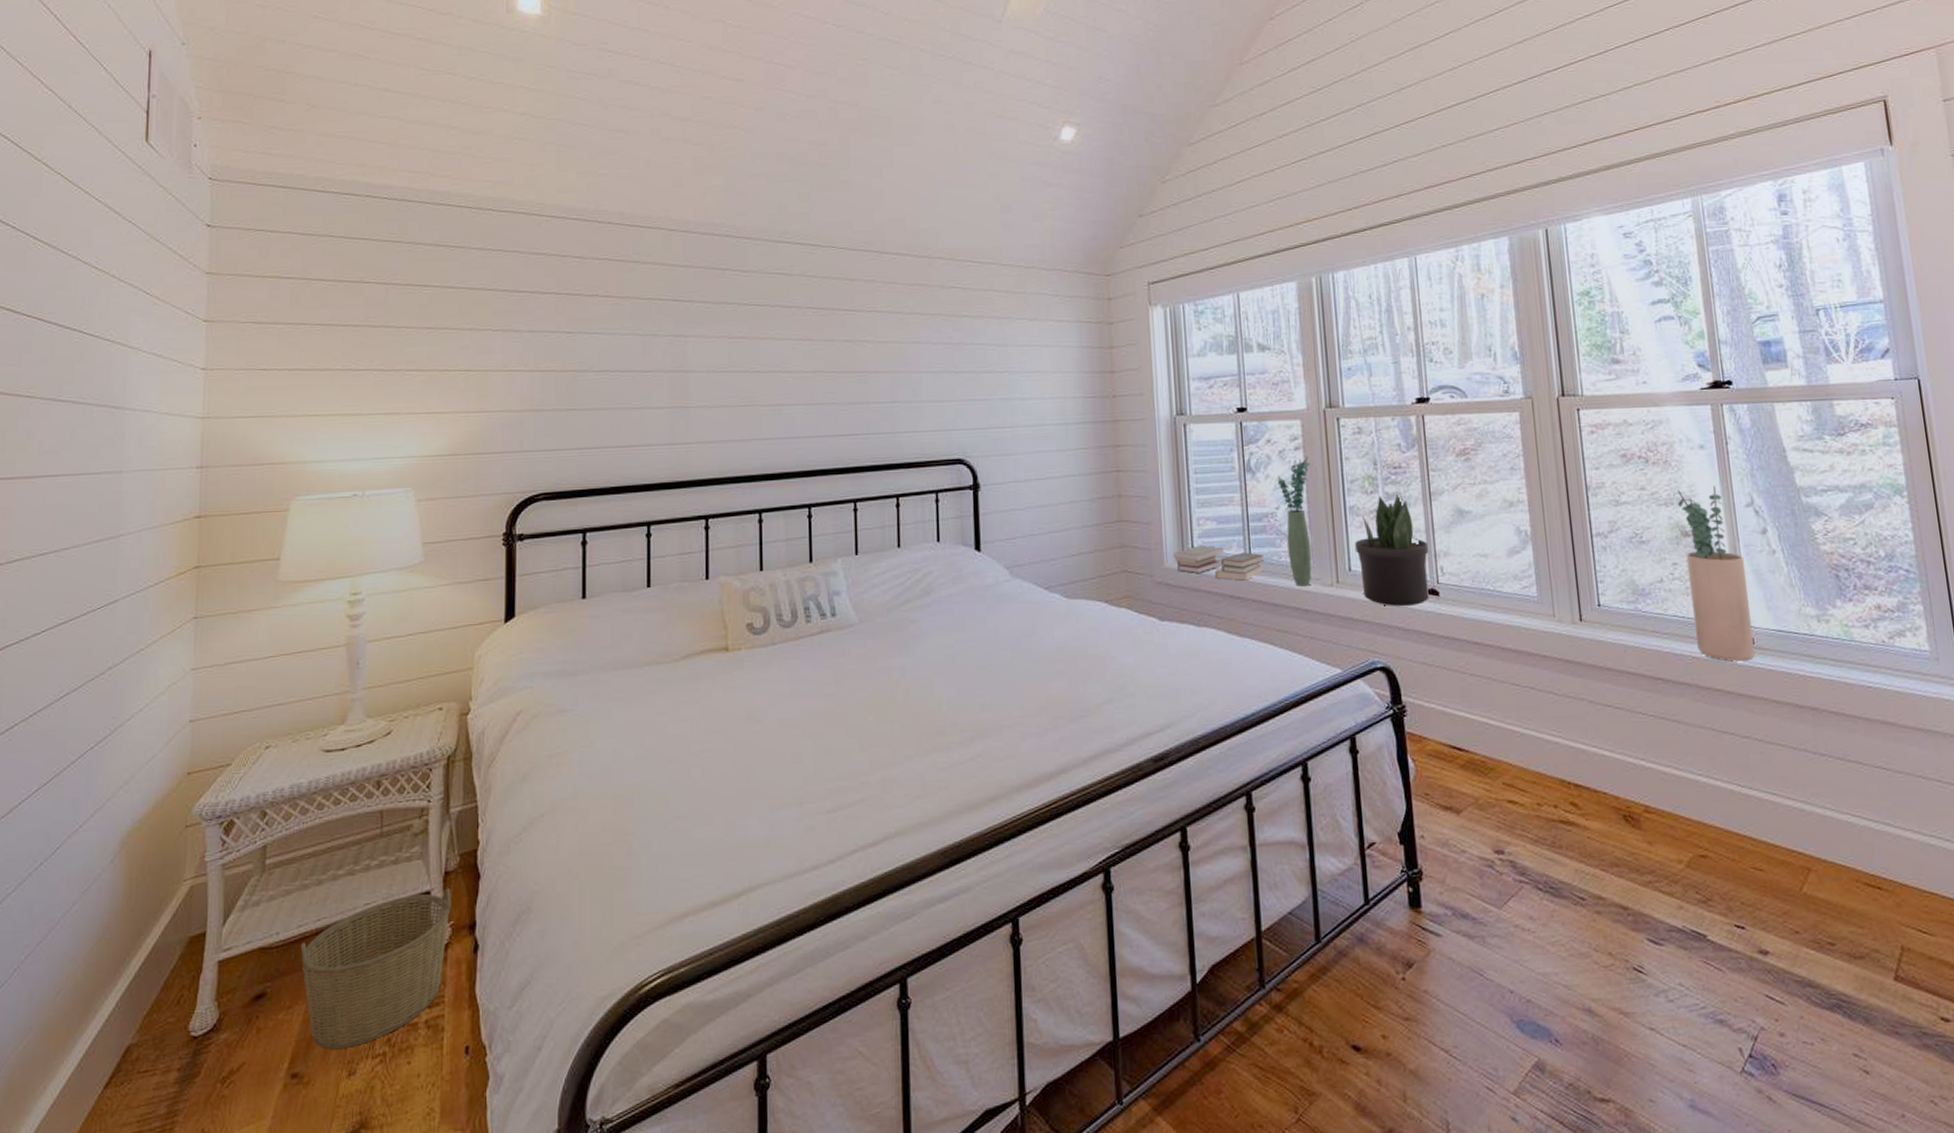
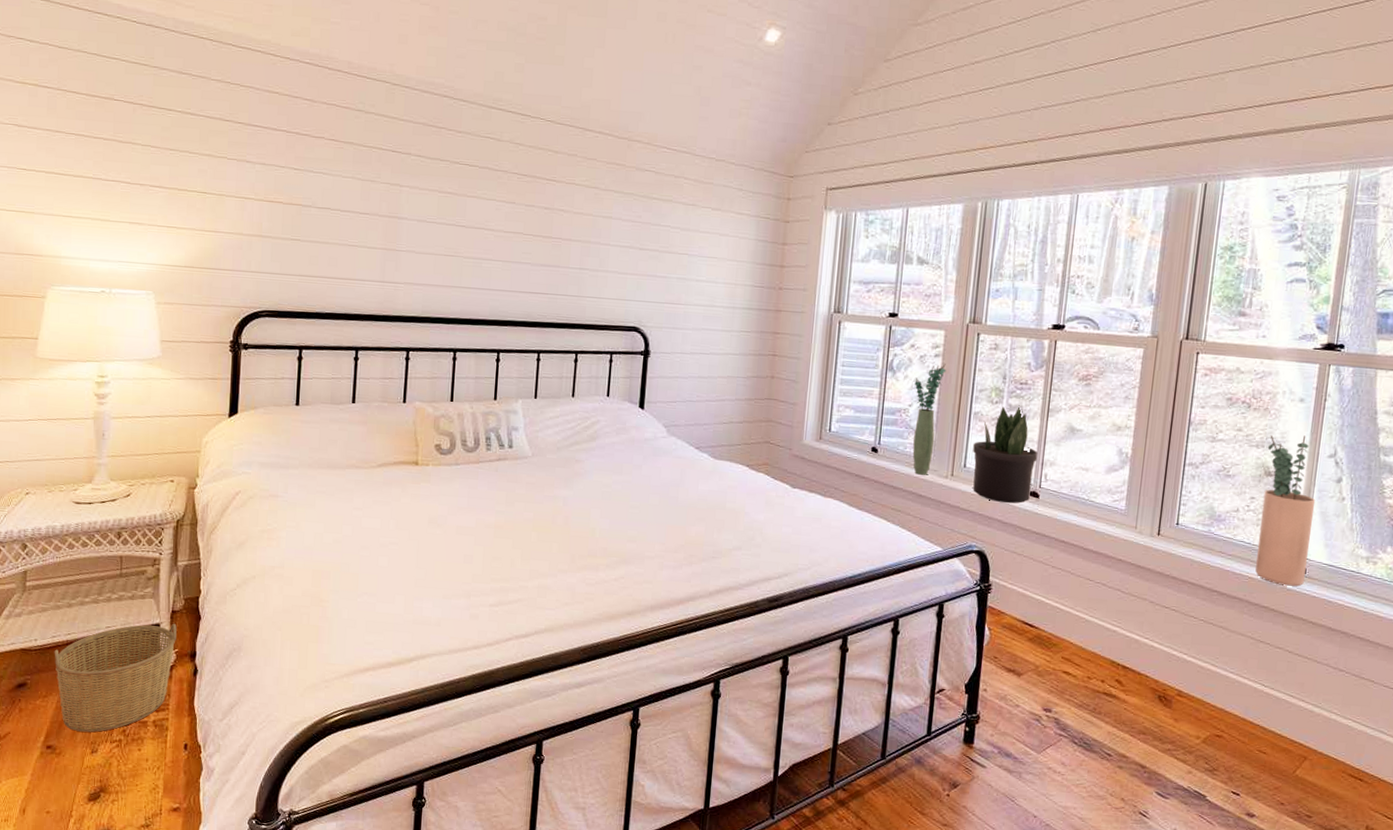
books: present [1174,544,1225,574] -> none [812,428,858,453]
books: present [1215,552,1264,581] -> none [846,439,891,464]

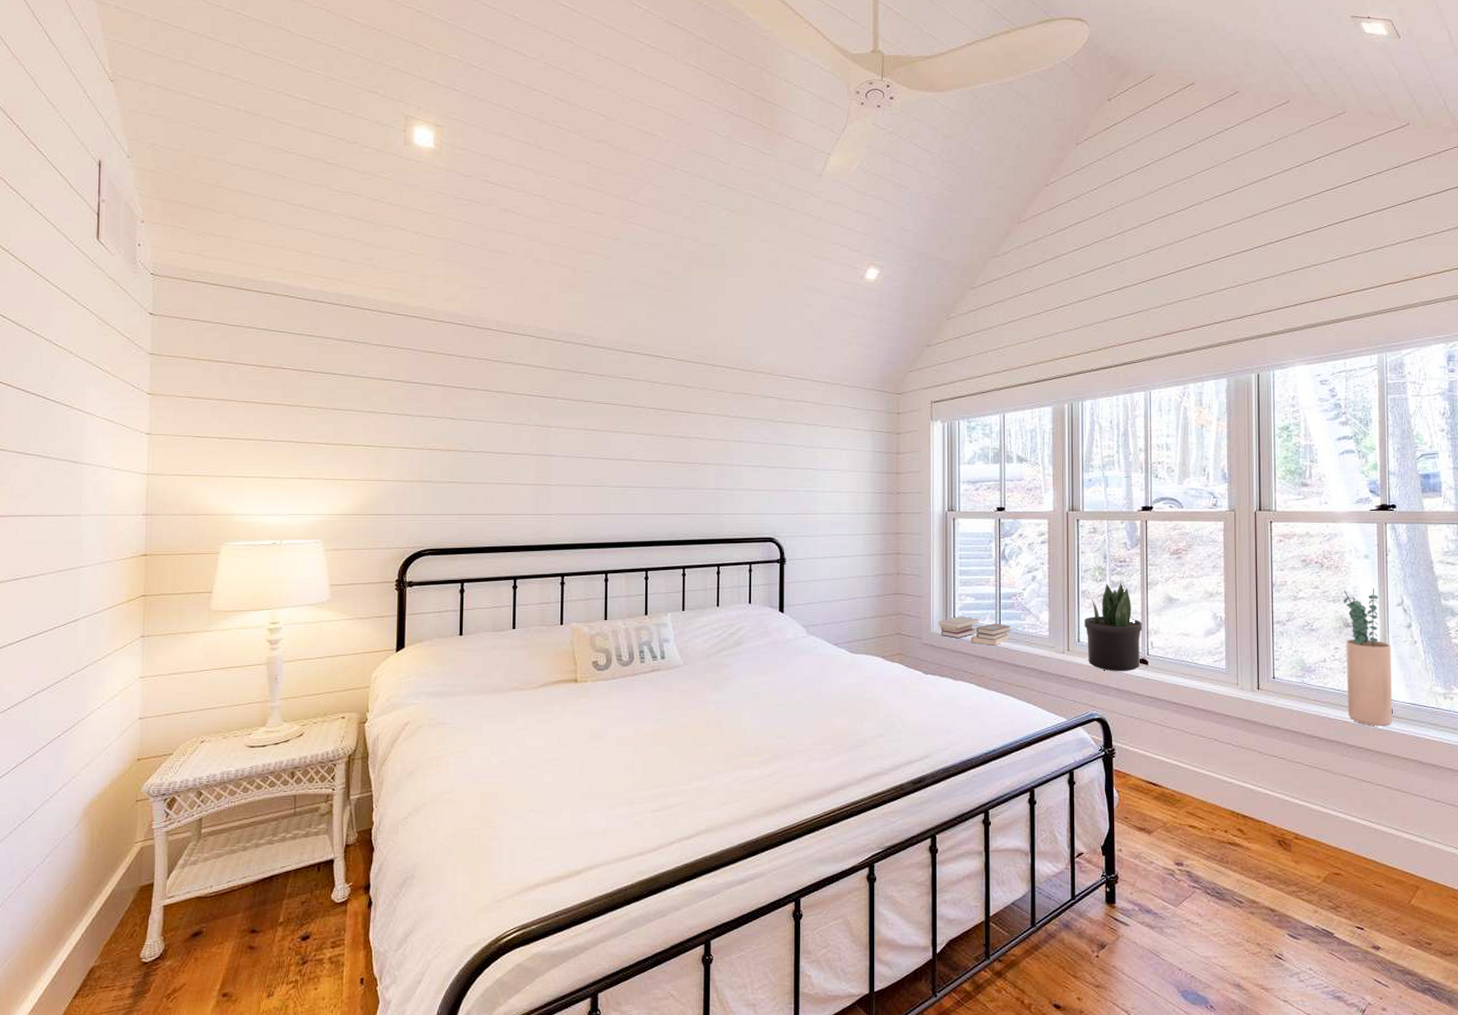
basket: present [54,623,177,733] -> none [229,857,351,976]
books: none [812,428,858,453] -> present [939,615,980,639]
books: none [846,439,891,464] -> present [971,623,1011,645]
vase: present [912,364,947,476] -> none [1026,549,1053,653]

